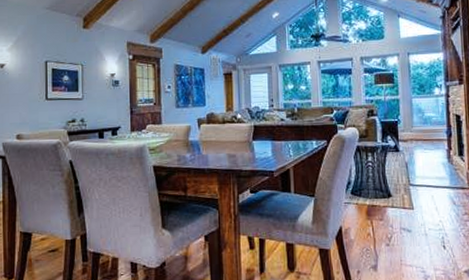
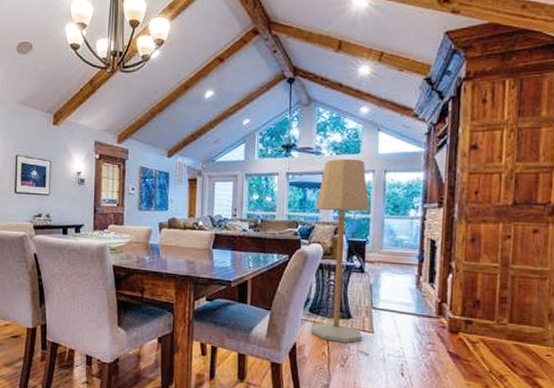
floor lamp: none [348,44,403,222] -> present [310,158,370,344]

